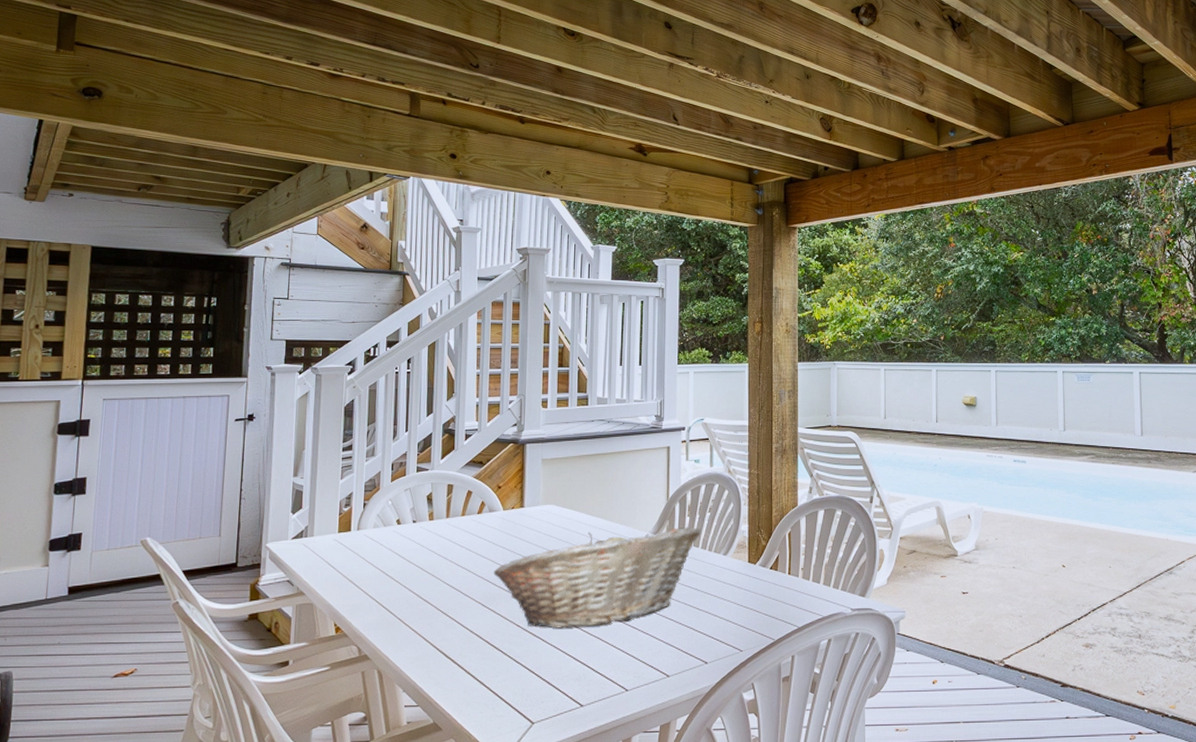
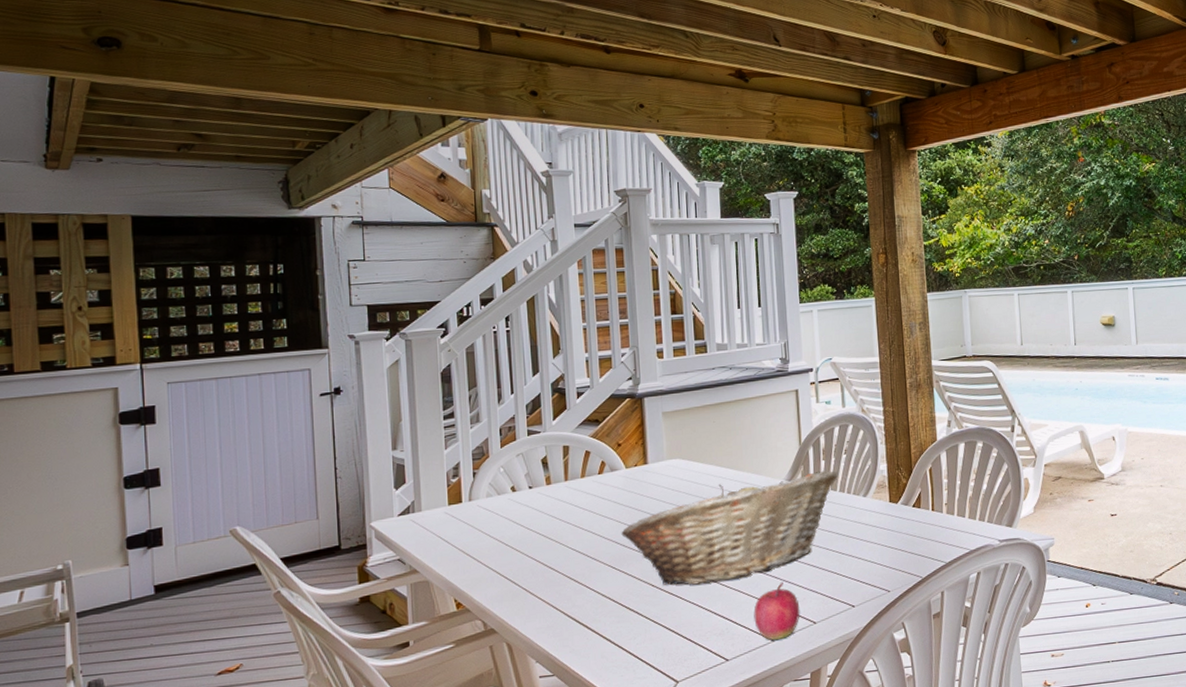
apple: none [610,632,655,690] -> present [753,581,800,641]

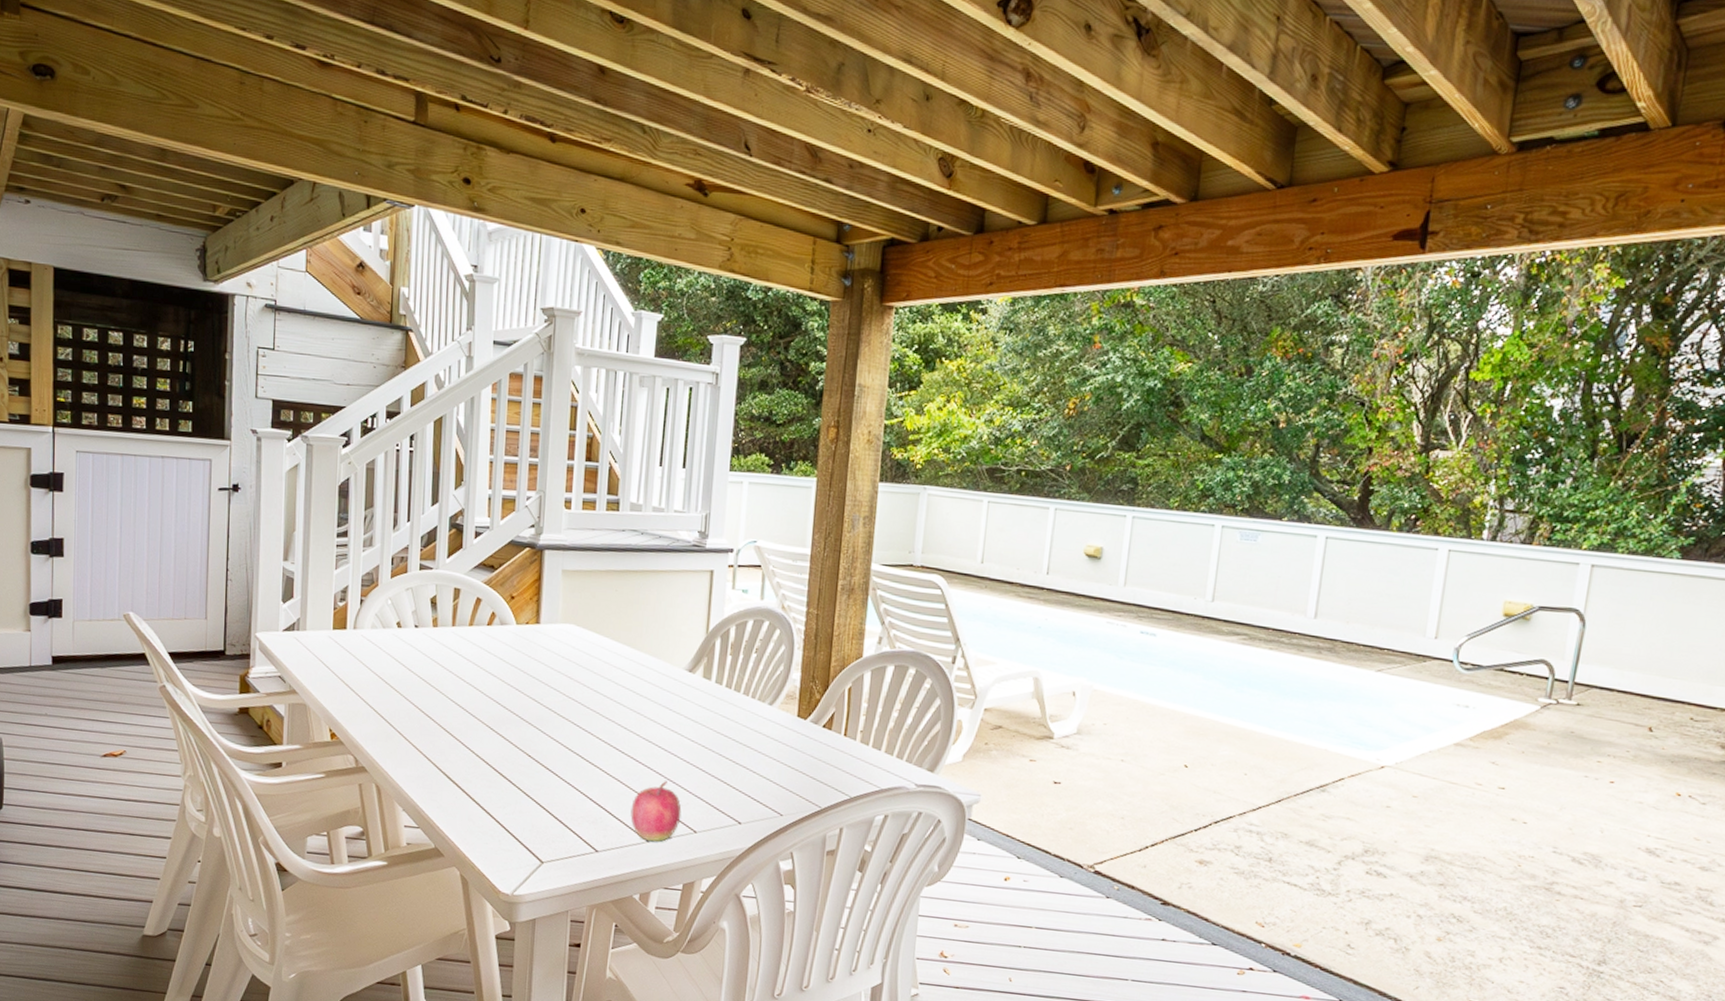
fruit basket: present [621,470,838,585] -> none [503,660,744,767]

